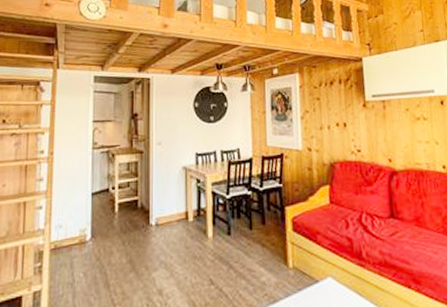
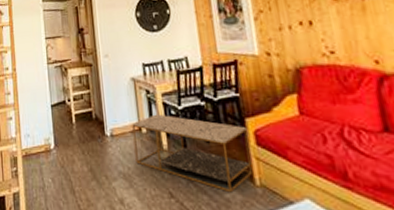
coffee table: none [179,202,288,276] -> present [132,114,253,193]

